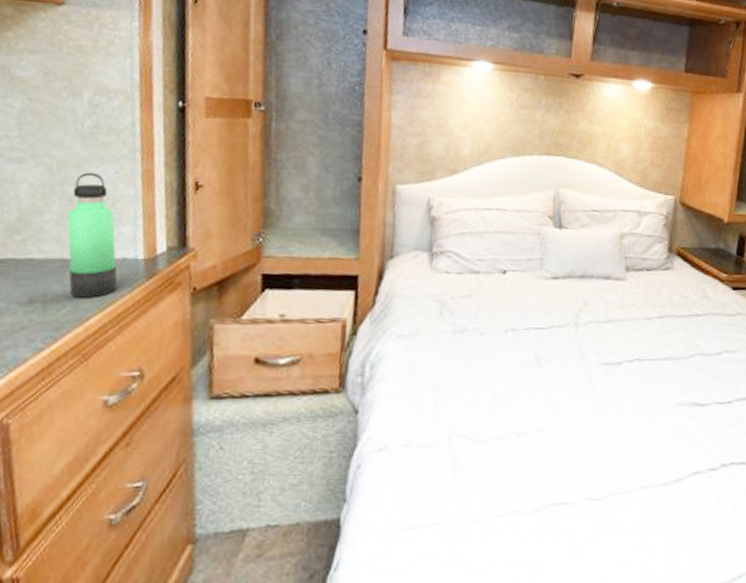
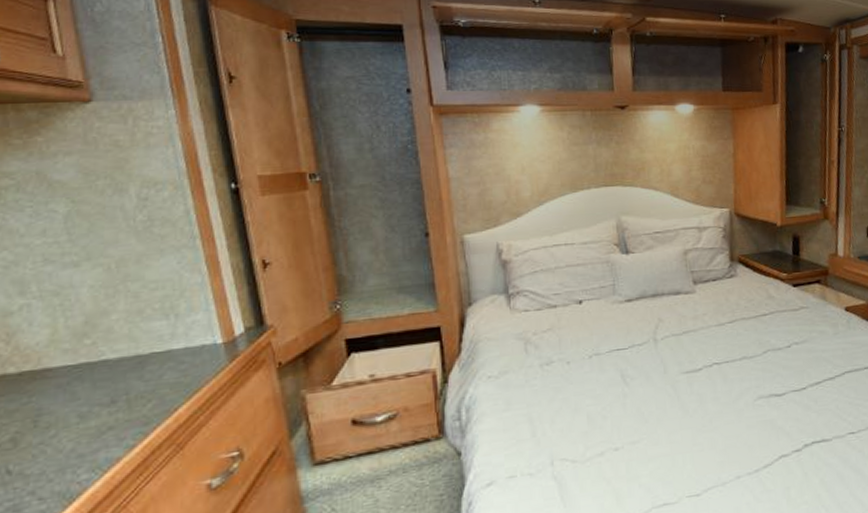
thermos bottle: present [67,172,118,298] -> none [135,265,200,391]

